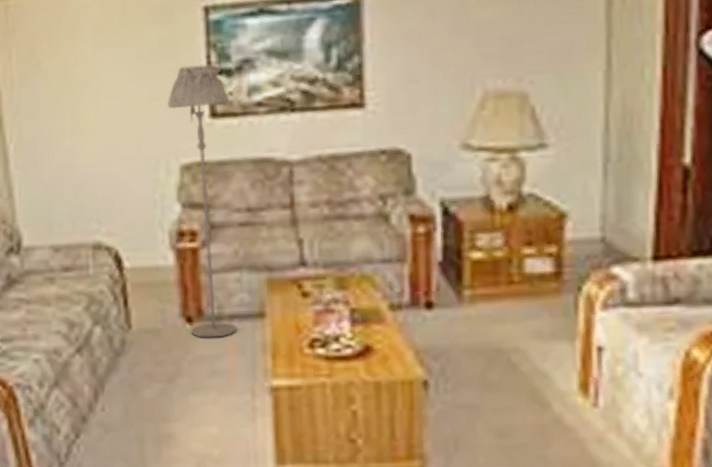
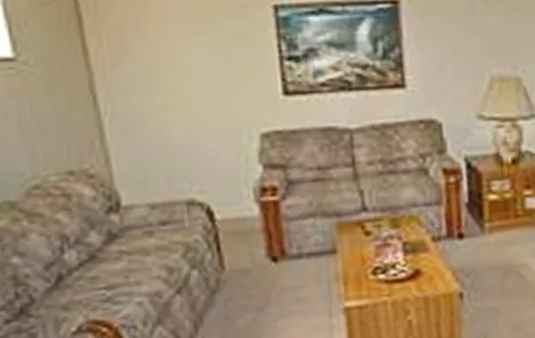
floor lamp: present [168,64,237,338] -> none [247,52,314,273]

